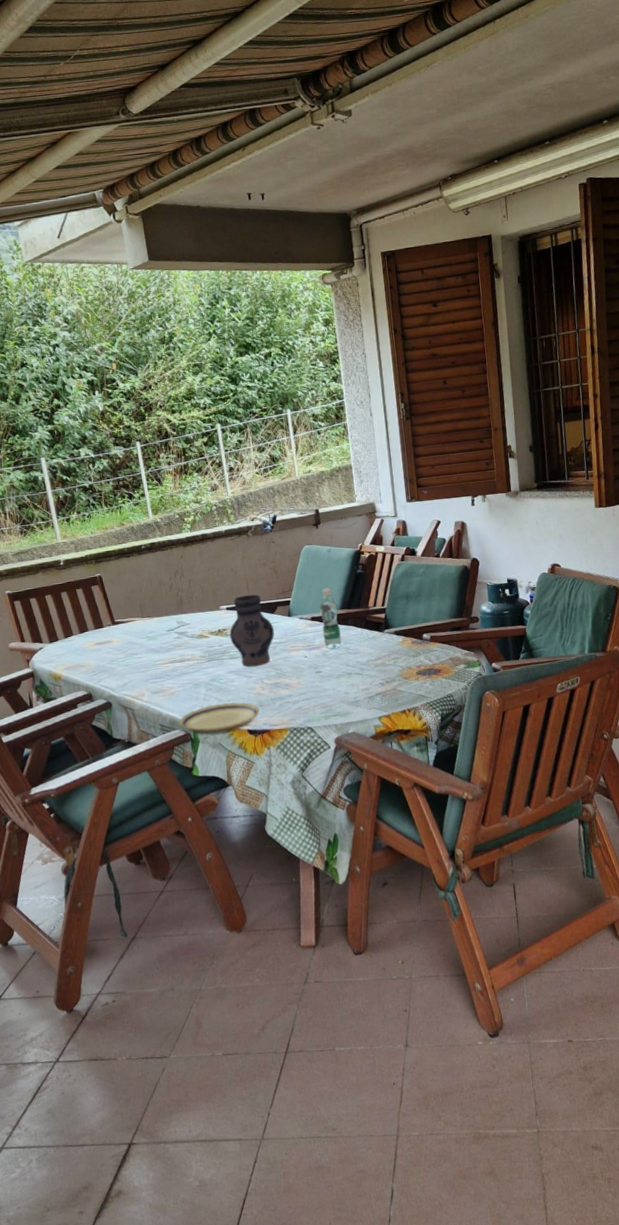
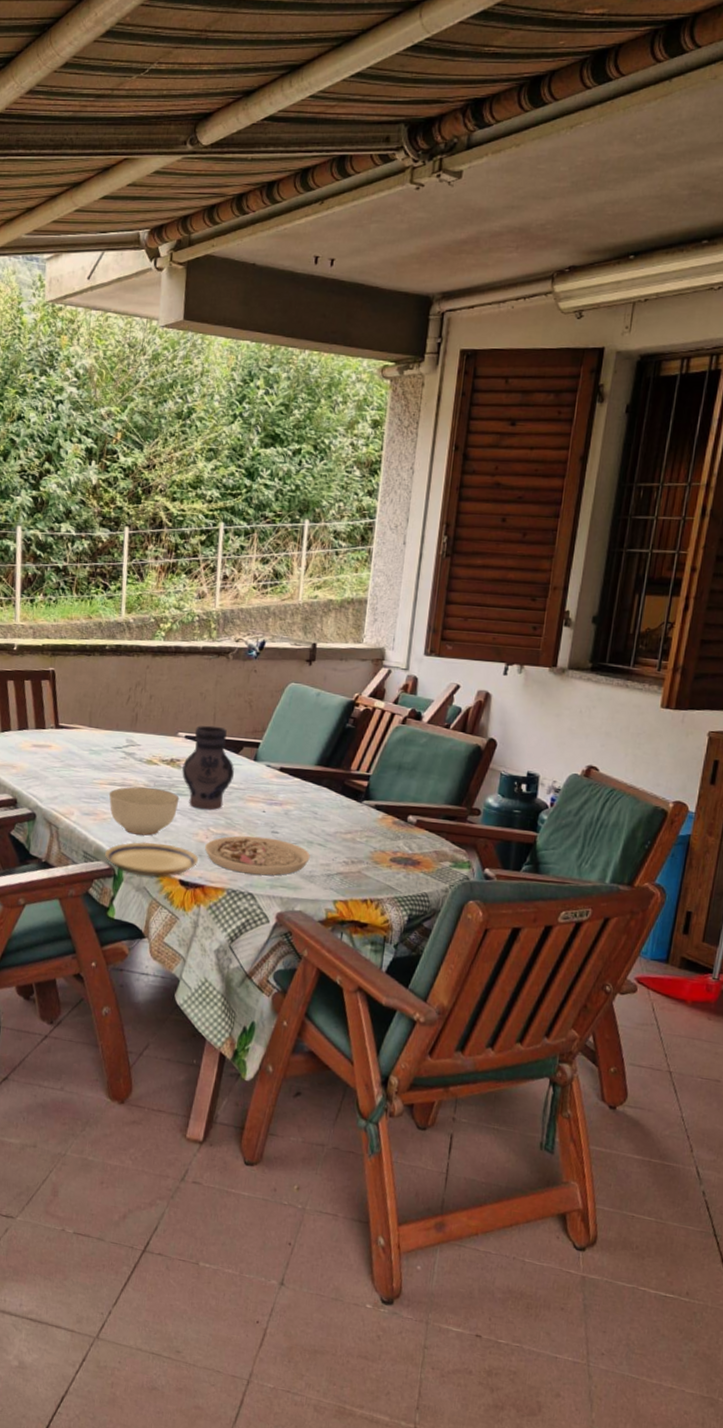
bowl: none [171,657,233,701] -> present [108,787,180,836]
plate: none [263,677,352,713] -> present [205,835,310,876]
bottle: present [320,587,342,649] -> none [288,737,314,809]

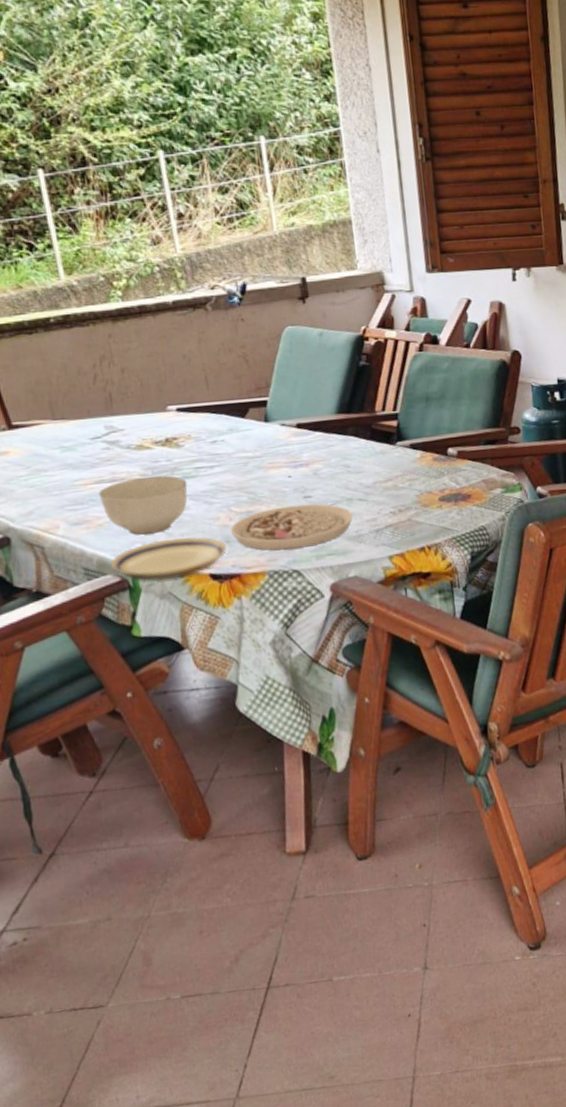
pitcher: present [182,725,234,810] -> none [181,390,246,489]

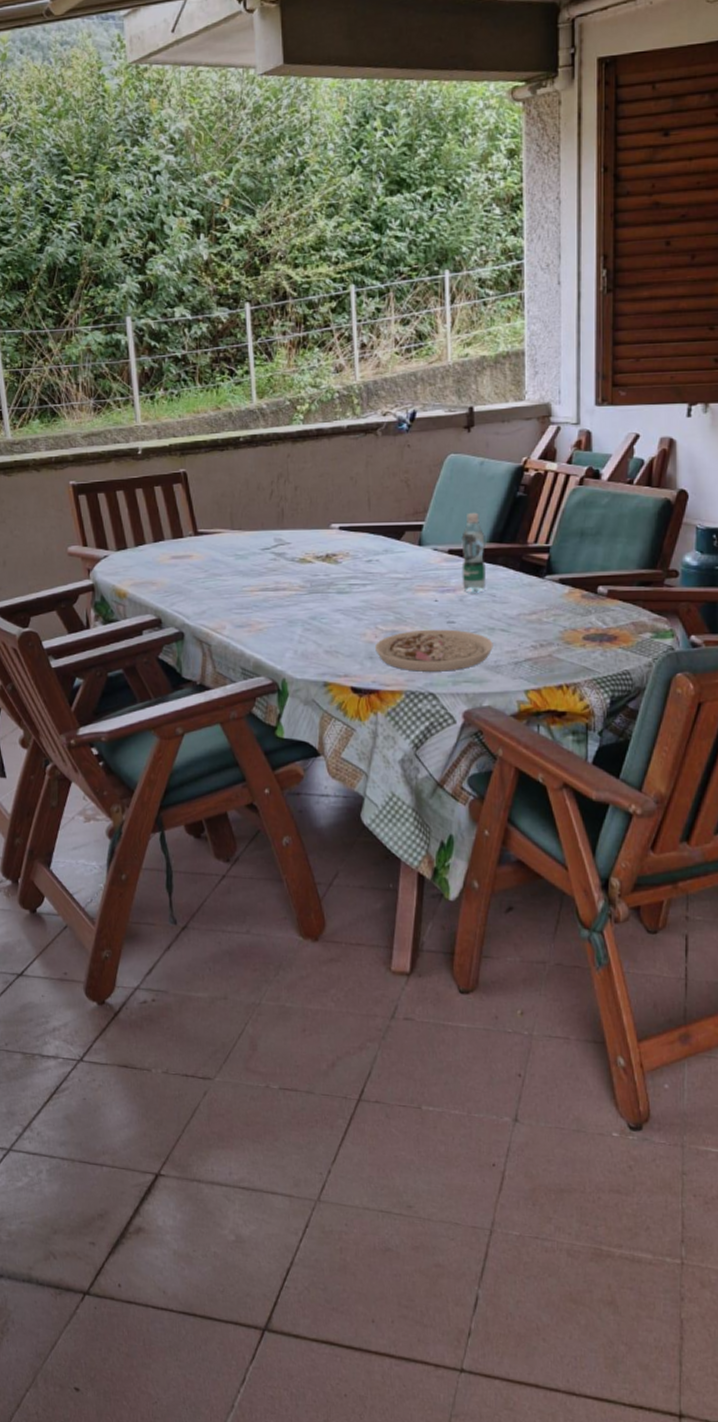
bowl: present [98,476,188,535] -> none [262,588,341,642]
plate: present [111,536,228,581] -> none [265,649,370,688]
bottle: none [308,384,339,466] -> present [461,512,487,593]

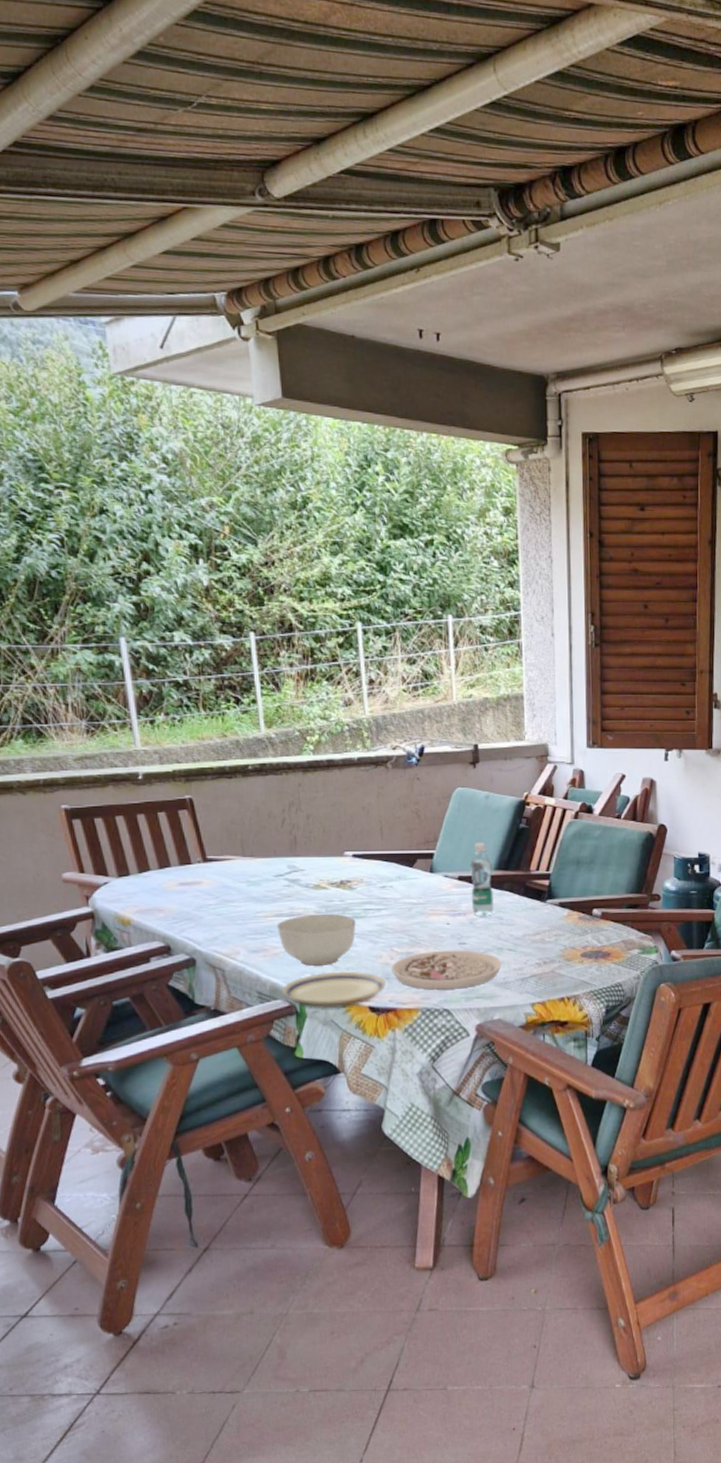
bowl: none [262,588,341,642] -> present [276,914,356,966]
plate: none [265,649,370,688] -> present [282,971,387,1009]

